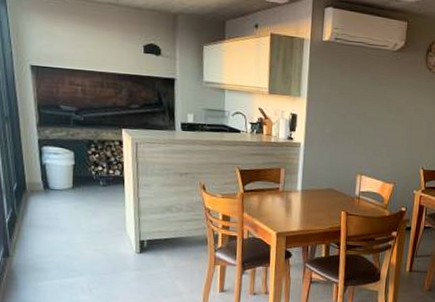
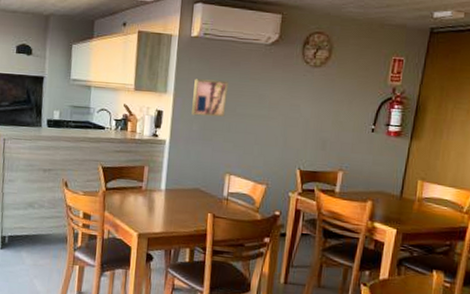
wall art: none [325,83,359,120] -> present [191,79,228,117]

